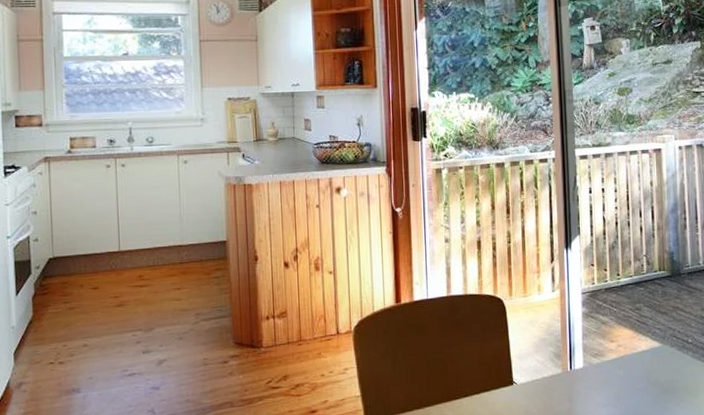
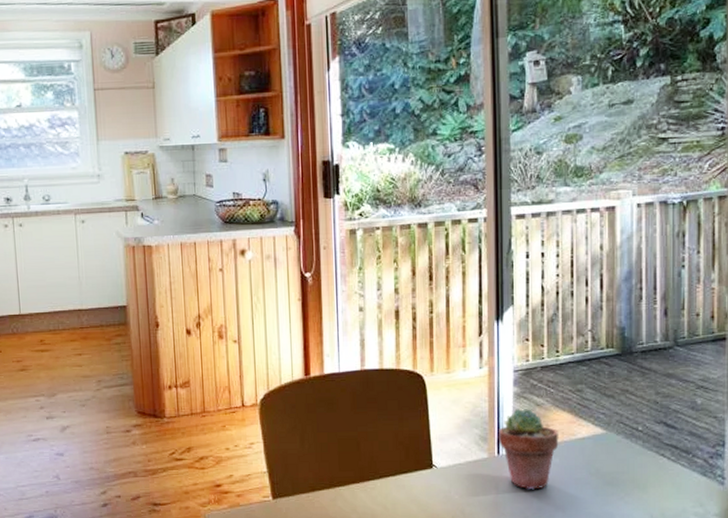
potted succulent: none [570,327,623,401] -> present [498,409,559,490]

